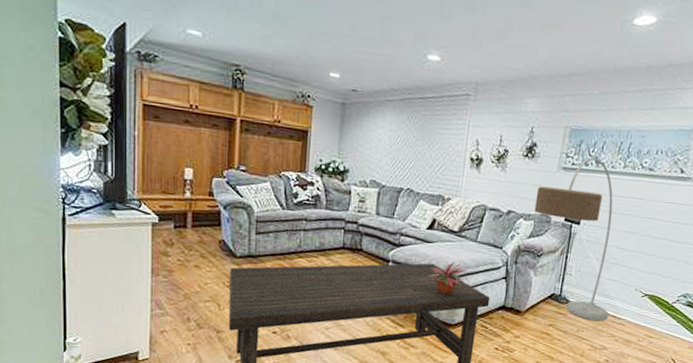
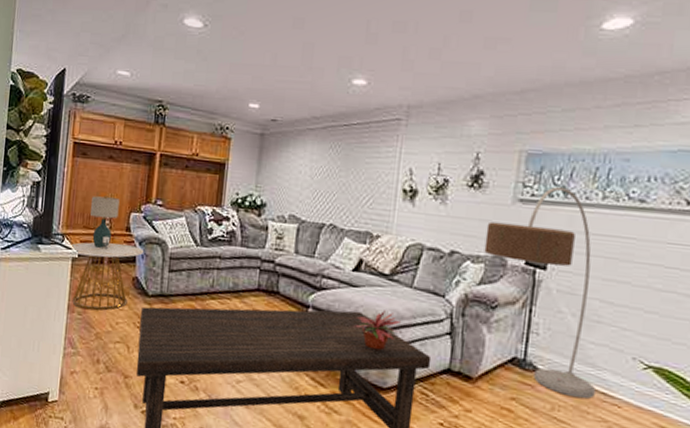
side table: none [148,200,230,273] -> present [70,235,145,311]
table lamp: none [169,160,200,213] -> present [90,196,120,248]

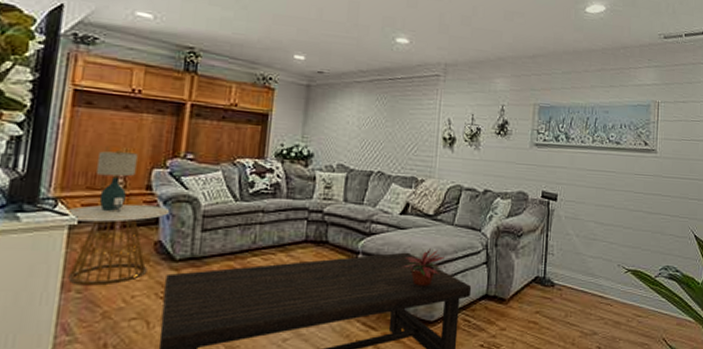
floor lamp: present [484,186,595,399] -> none [510,133,595,304]

